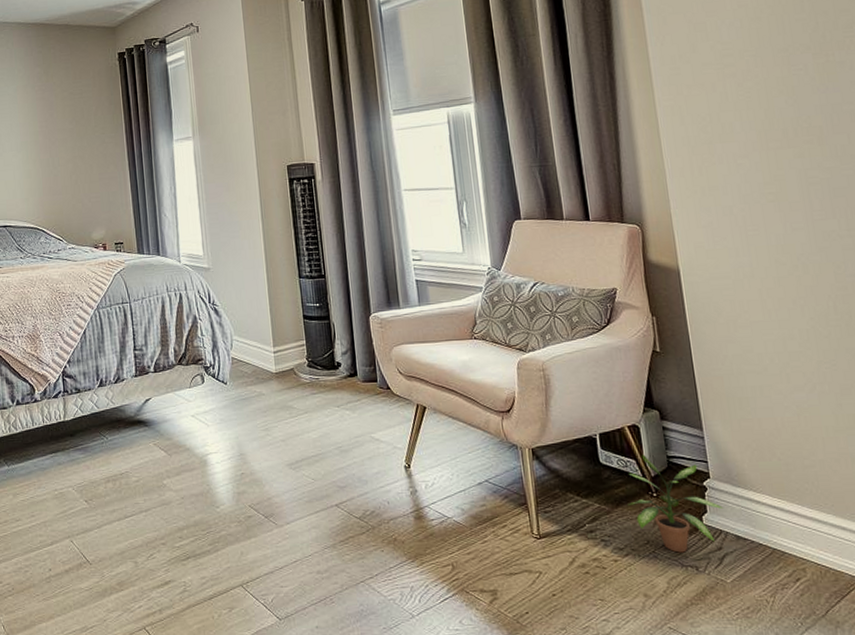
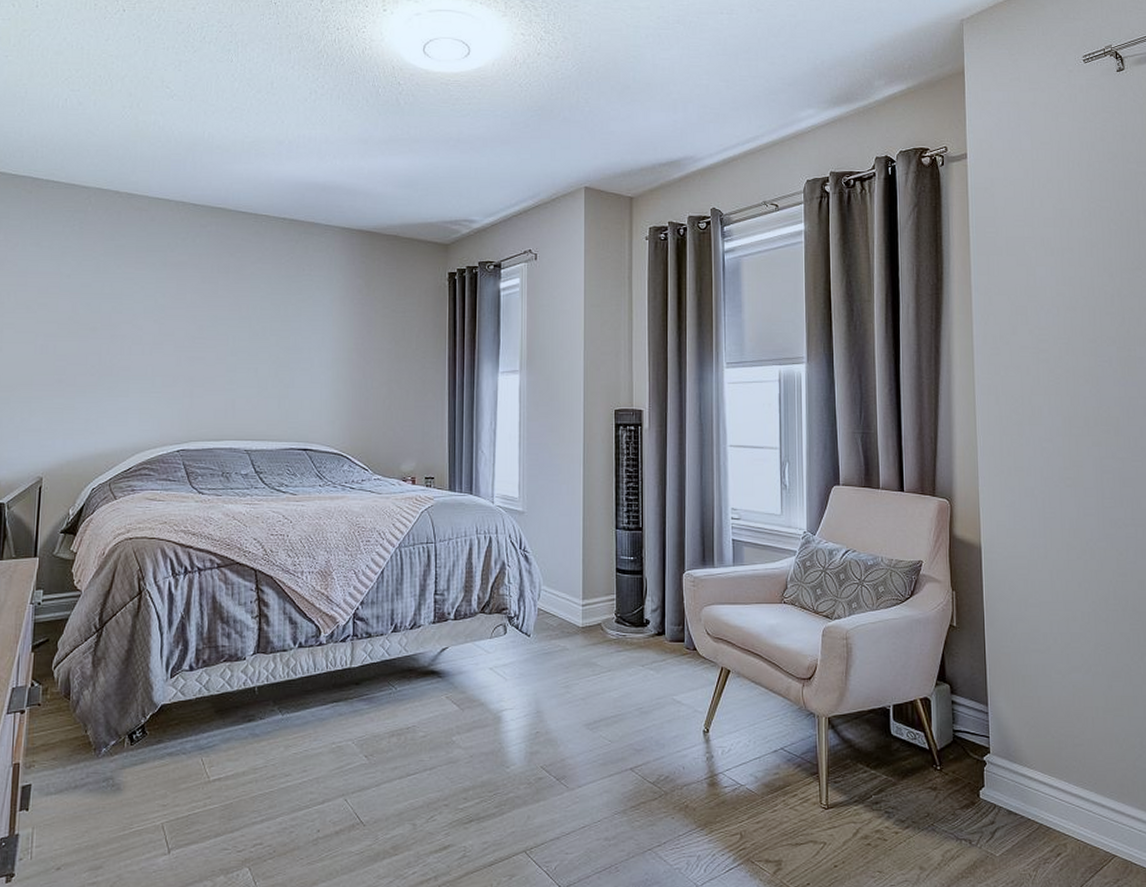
potted plant: present [627,454,724,553] -> none [912,727,1000,826]

